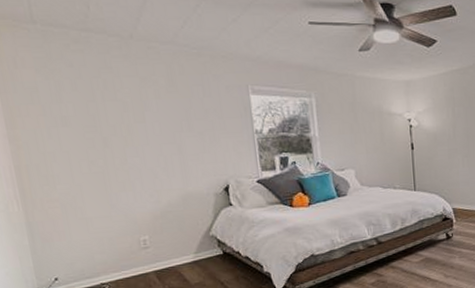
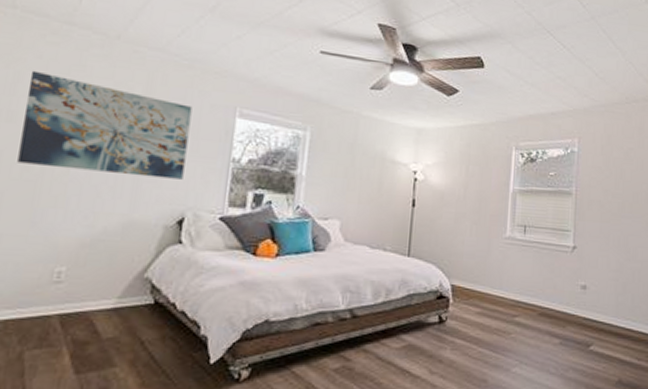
wall art: none [68,78,219,160] -> present [17,70,193,180]

